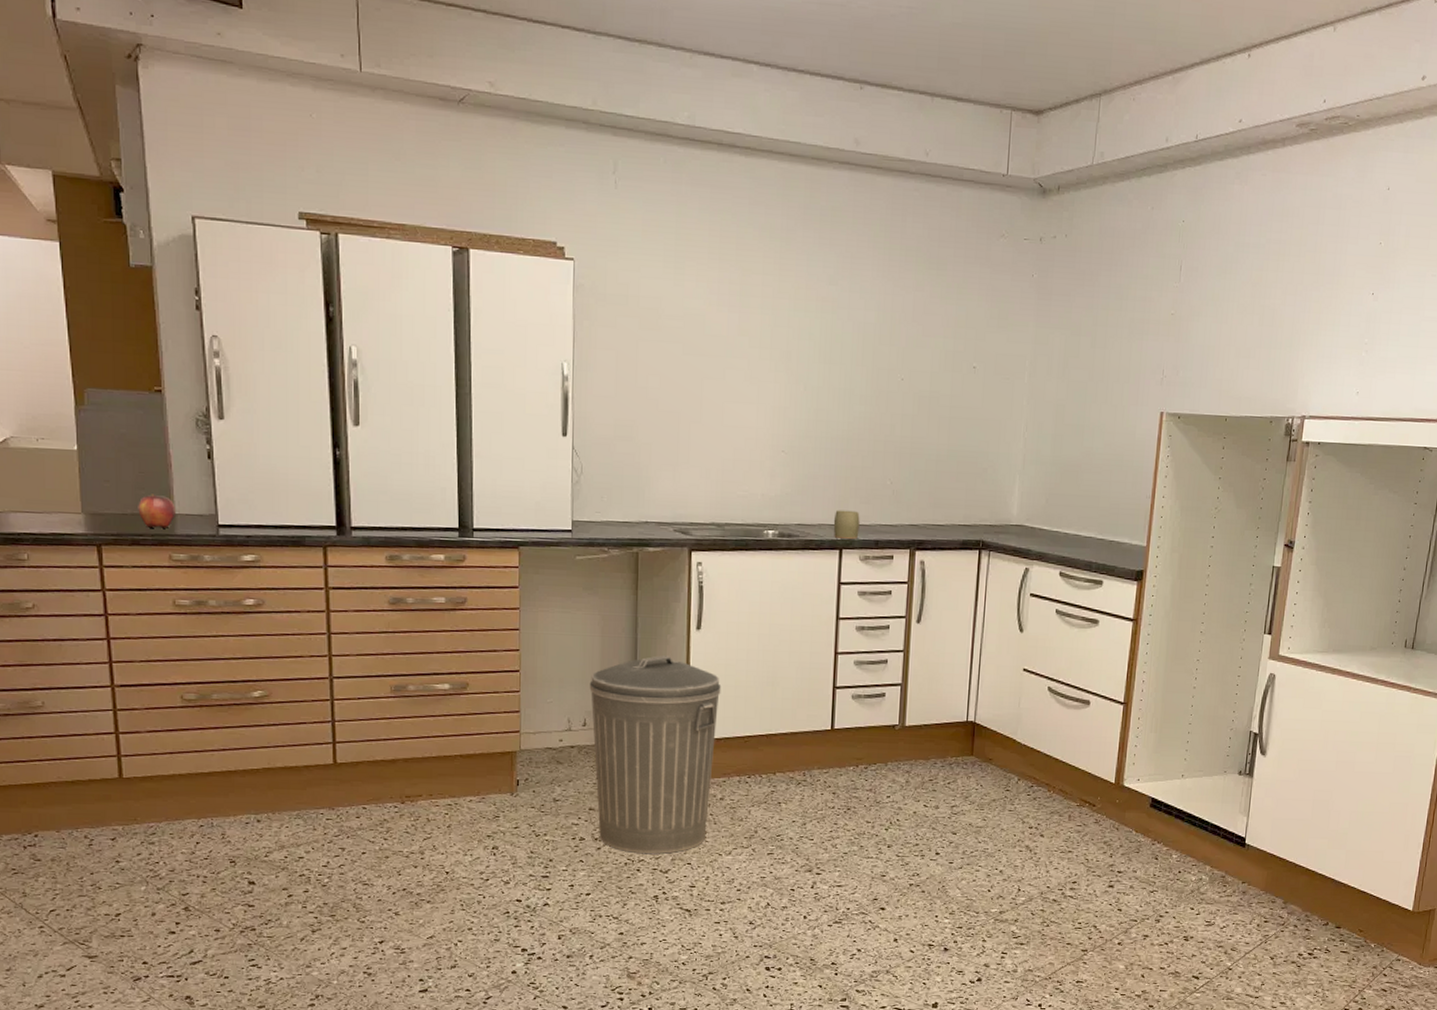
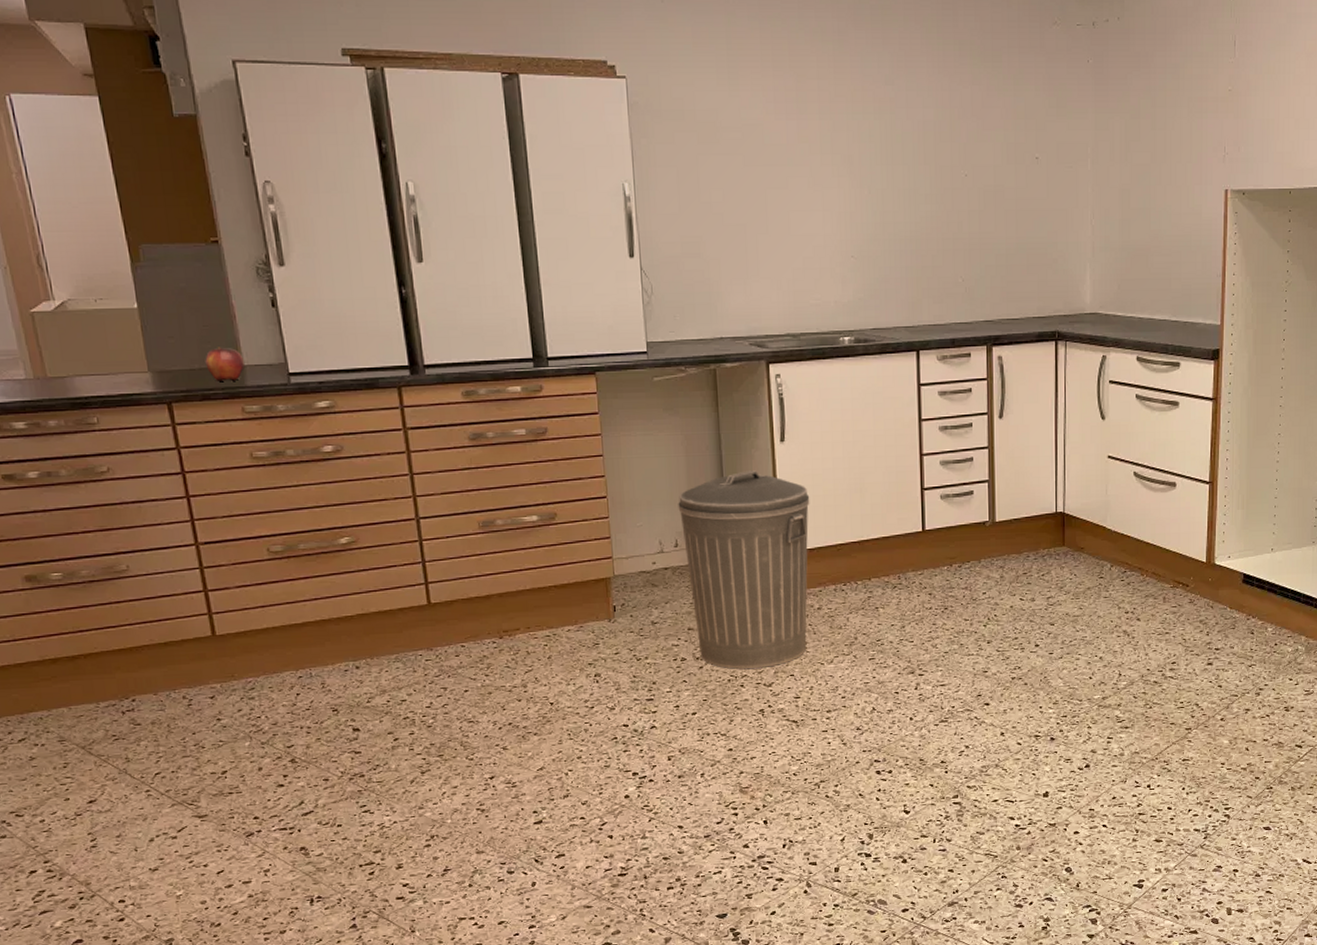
mug: present [833,510,860,539] -> none [908,311,935,340]

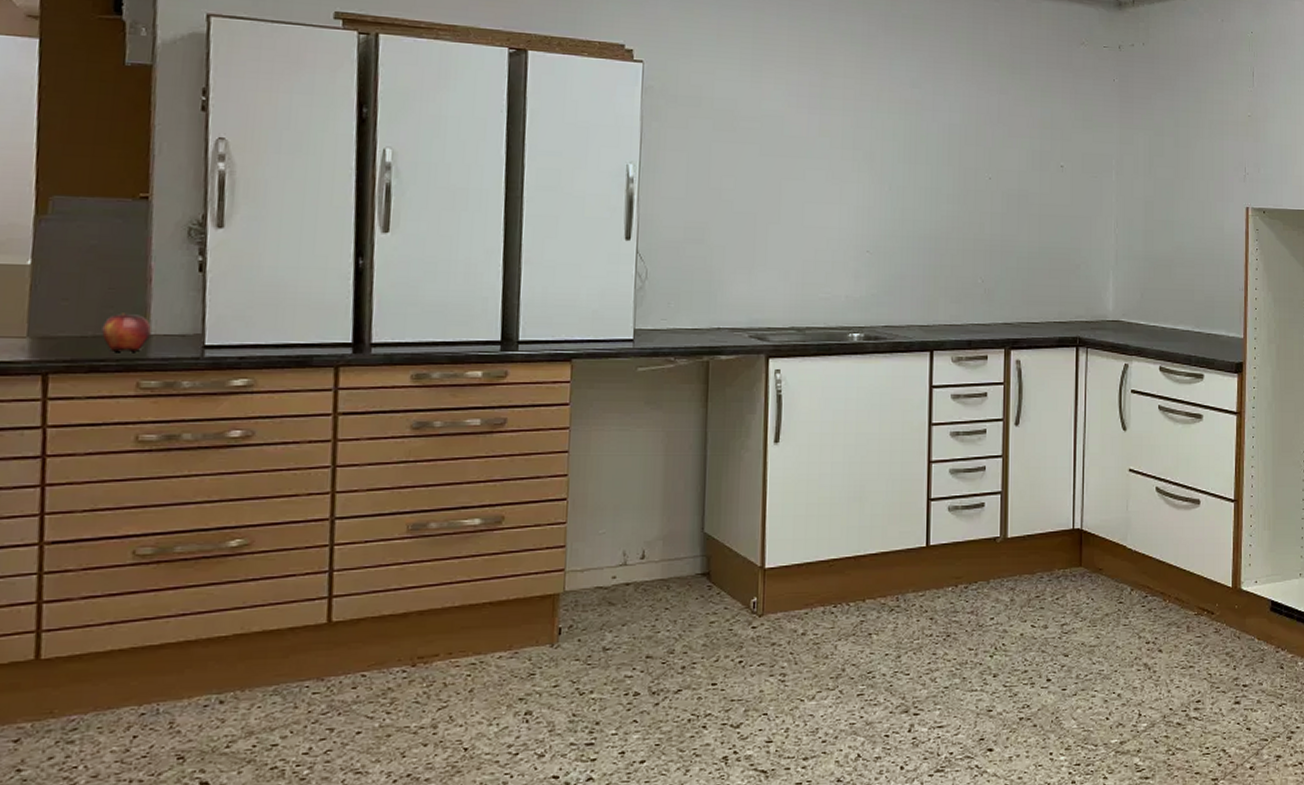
trash can: present [678,470,810,669] -> none [650,474,803,707]

